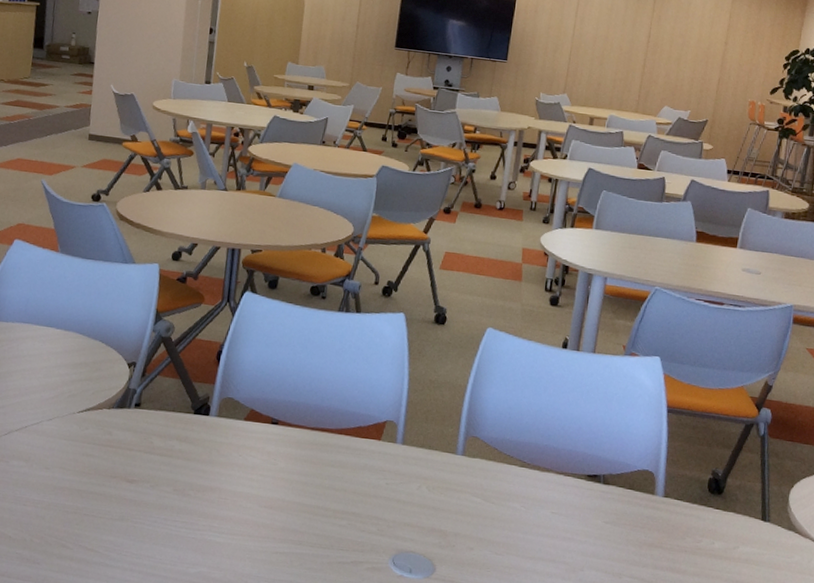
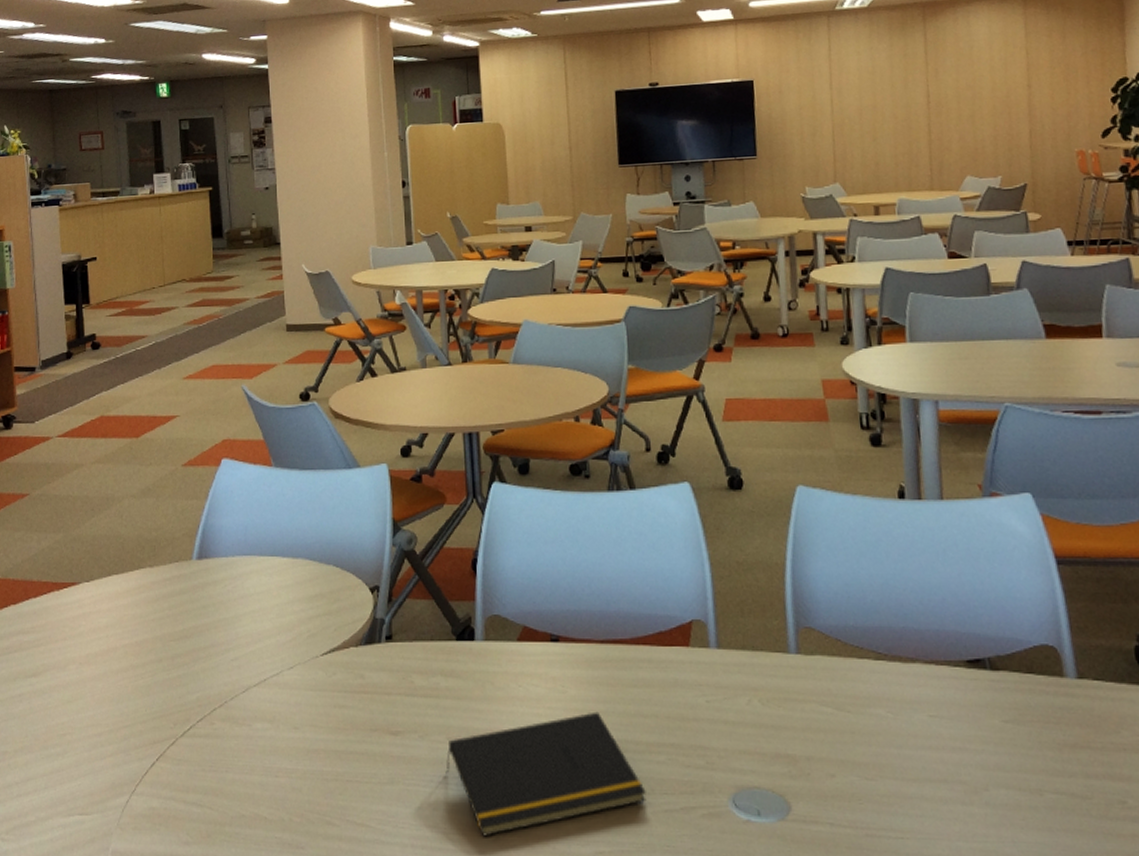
notepad: none [168,482,327,569] -> present [445,711,647,837]

